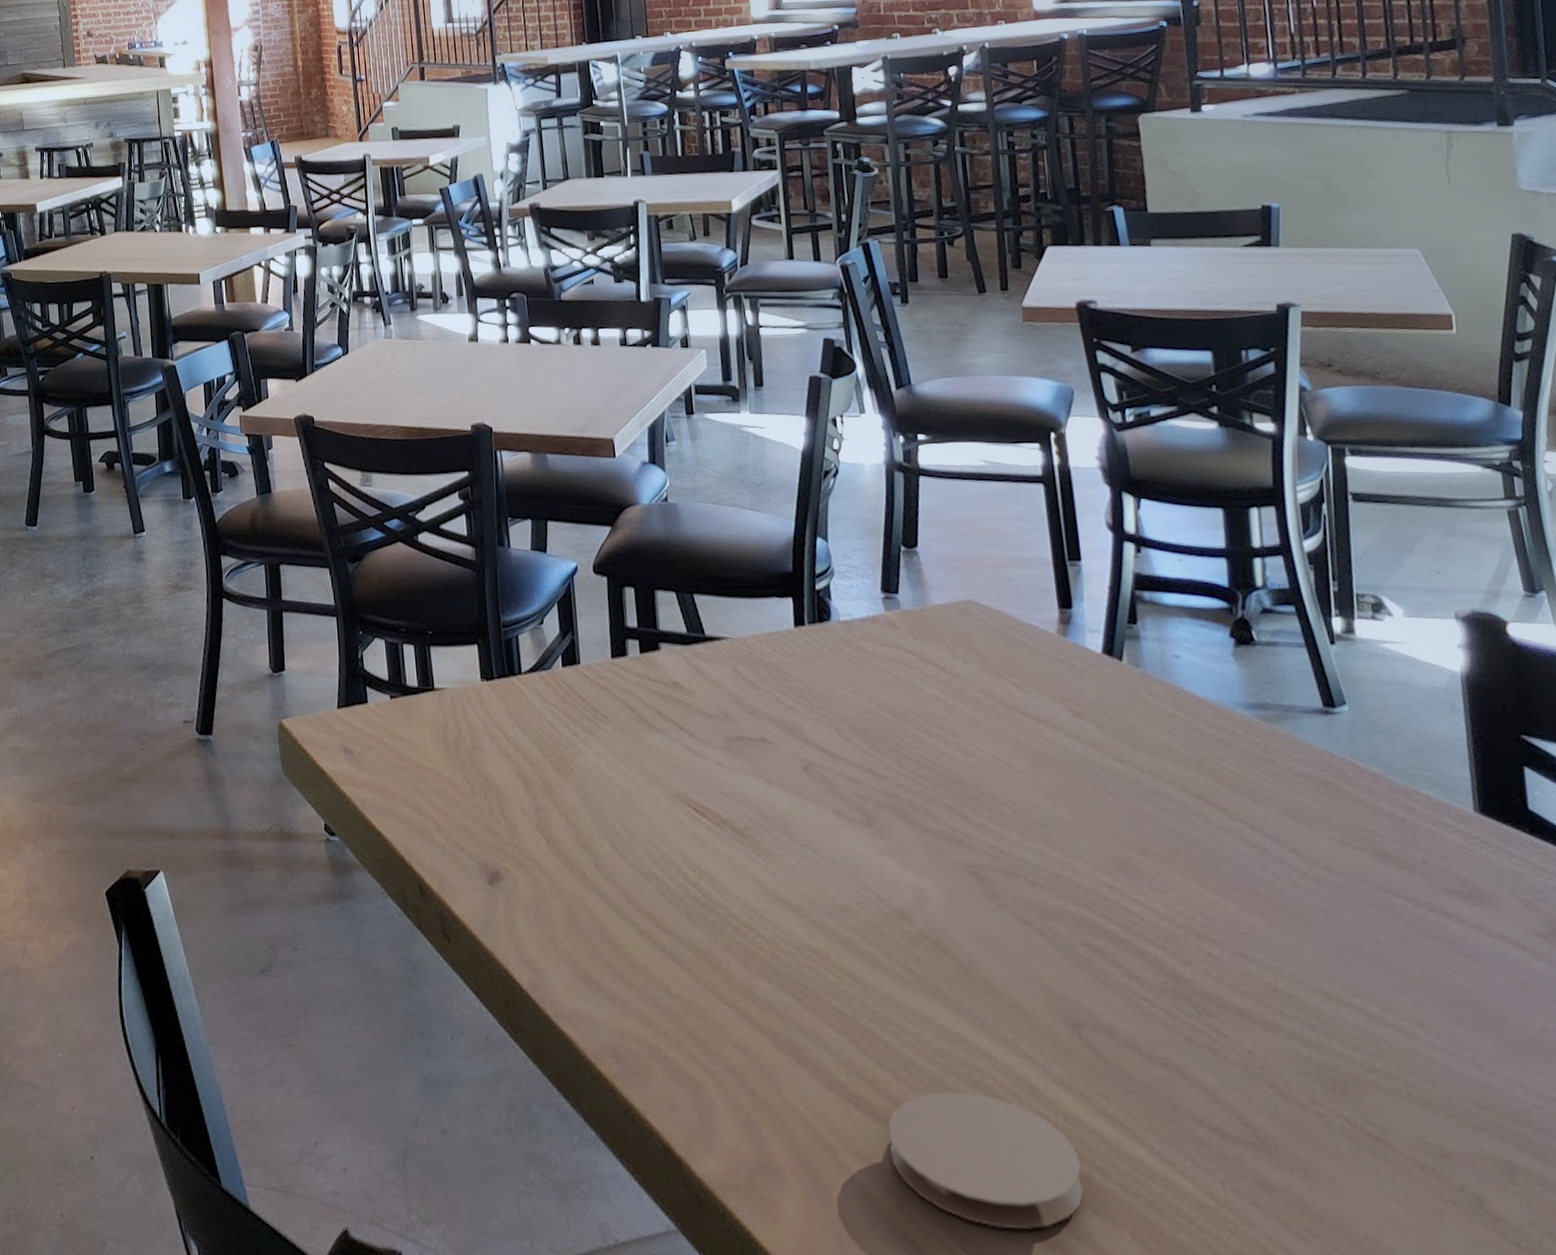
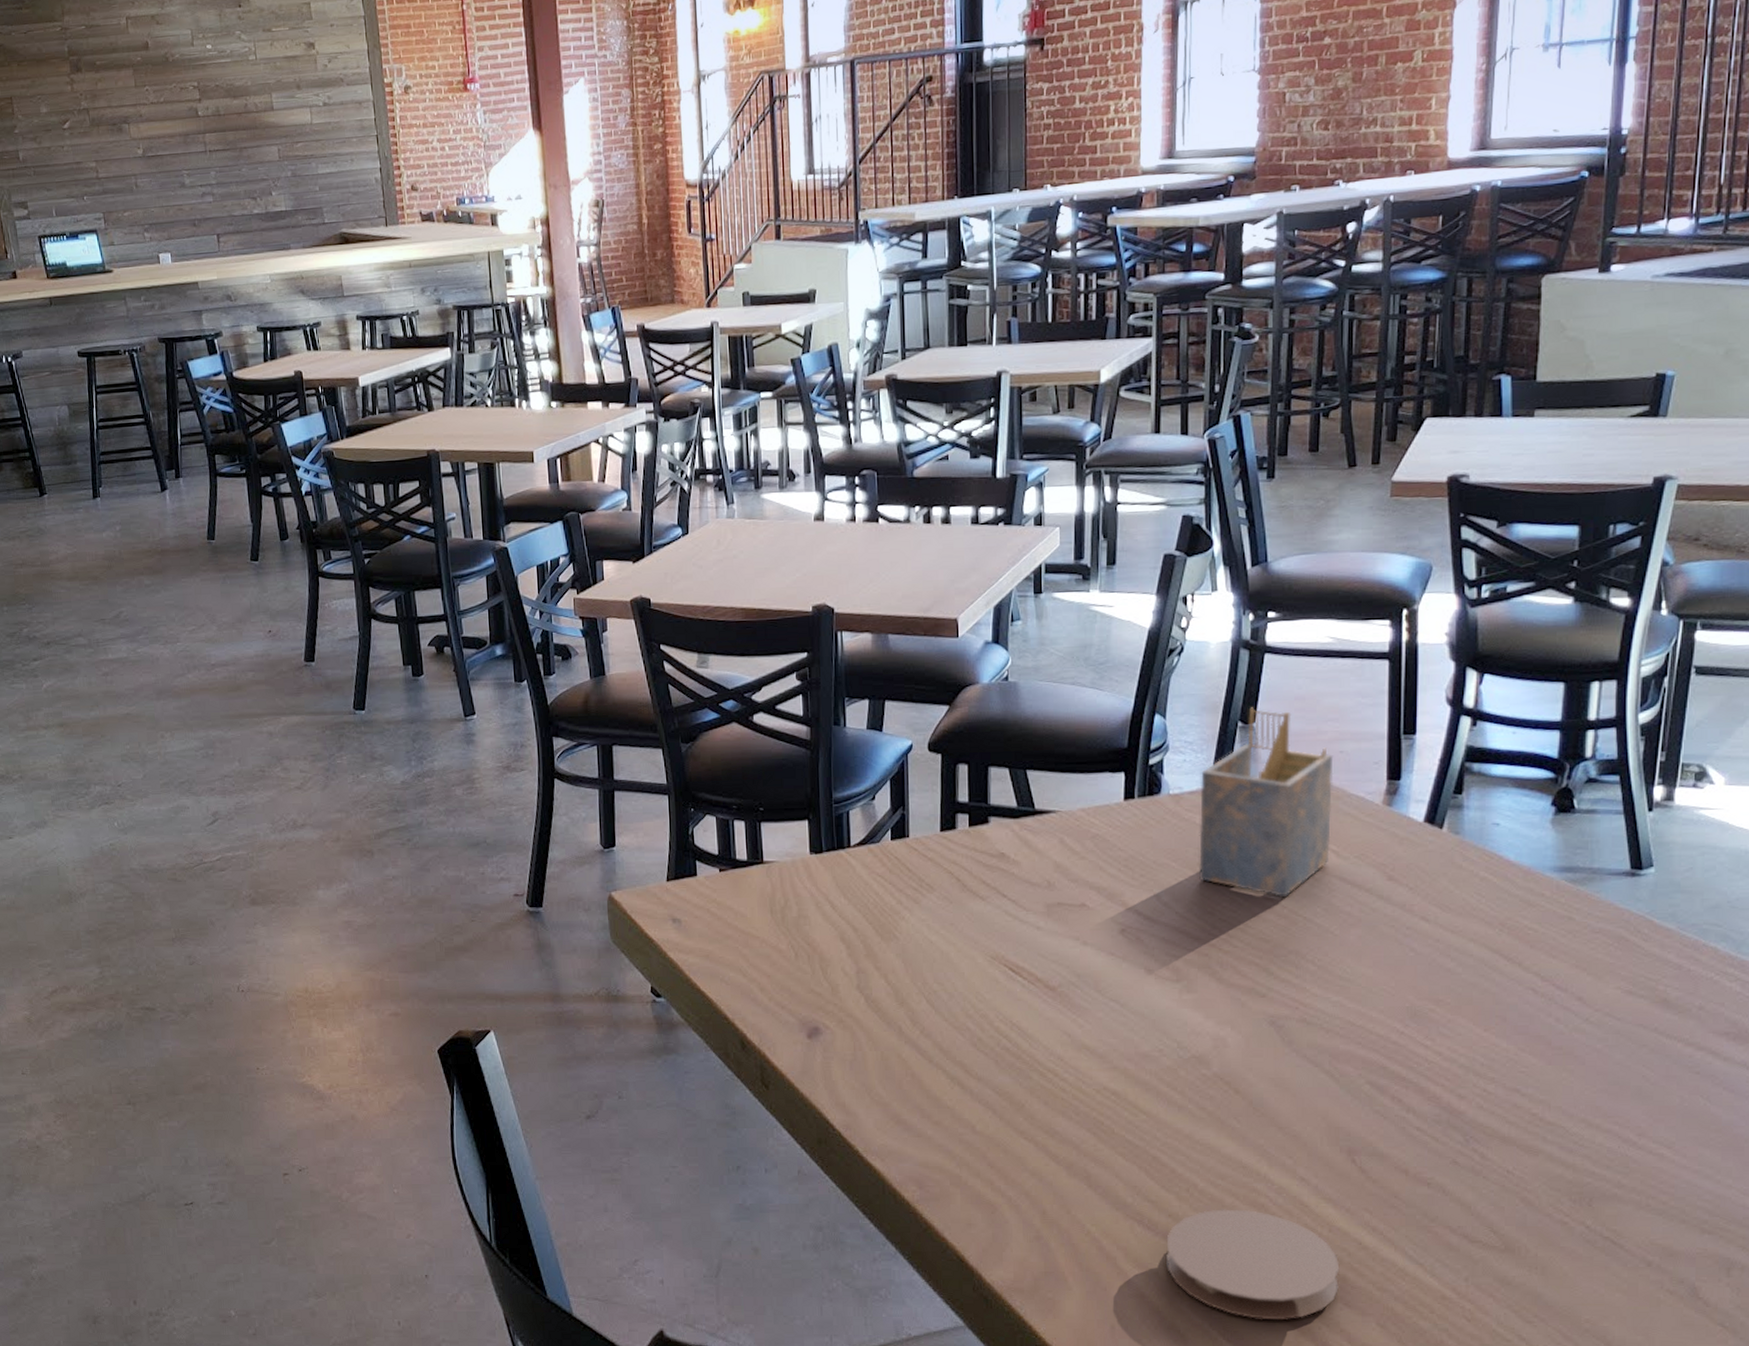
napkin holder: none [869,531,1010,732] -> present [1198,707,1334,897]

